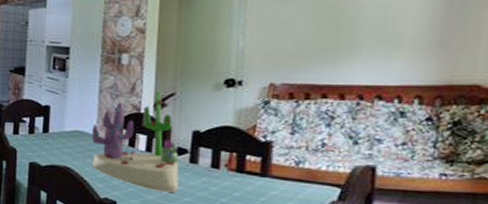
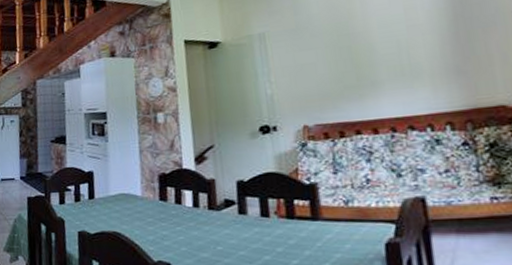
succulent planter: present [92,90,179,193] -> none [137,144,232,248]

